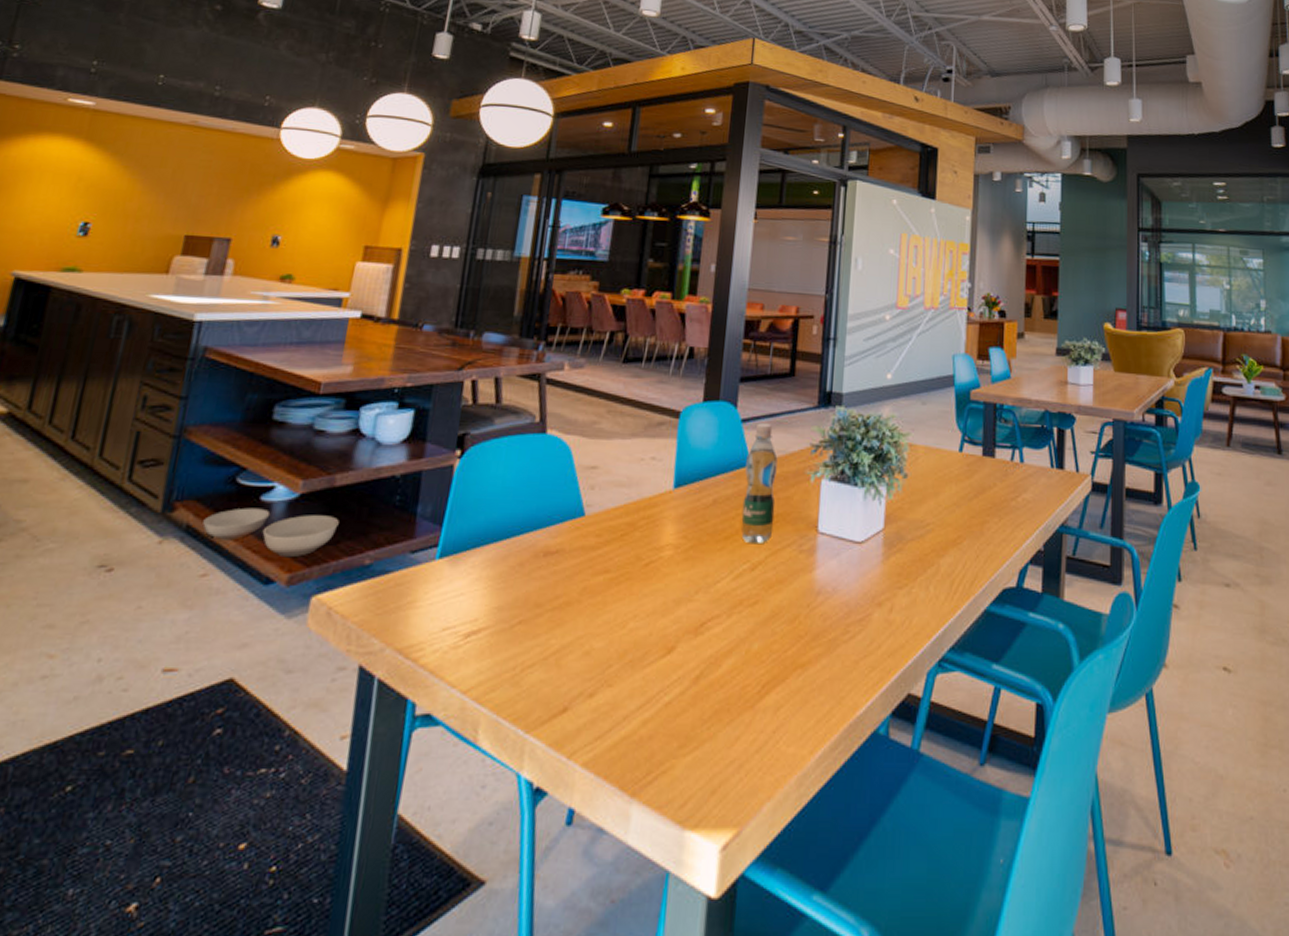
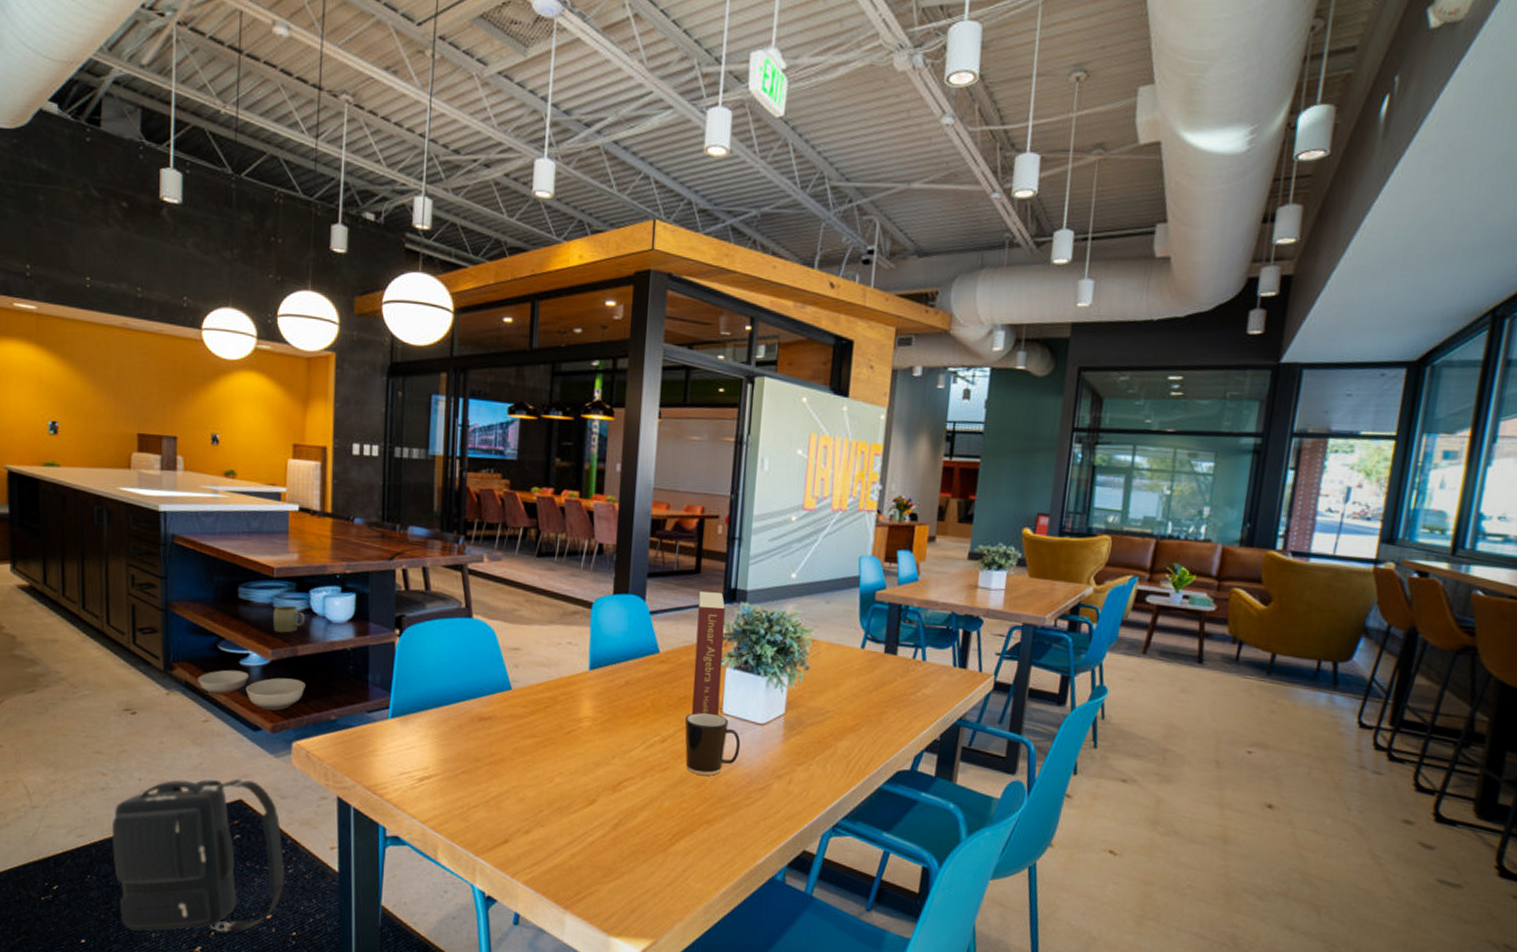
backpack: none [27,650,280,889] -> present [113,778,285,933]
mug: none [309,425,350,459] -> present [273,605,304,633]
bottle: present [740,423,778,545] -> none [651,615,685,721]
mug: none [777,532,838,609] -> present [684,712,741,776]
book: none [785,396,821,536] -> present [692,591,726,716]

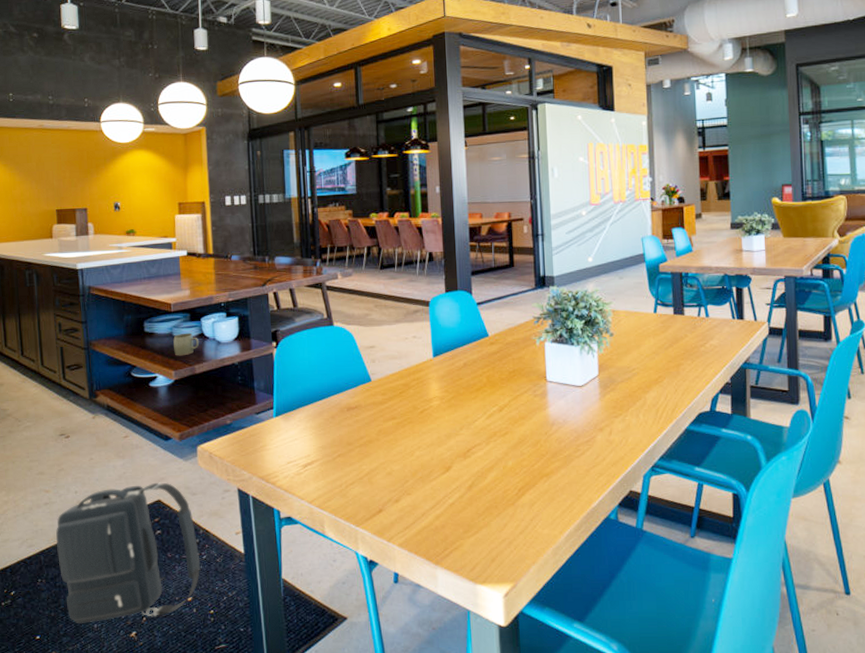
bowl: present [198,669,250,695] -> none [117,391,158,414]
bowl: present [245,678,305,711] -> none [156,393,204,422]
mug: present [684,712,741,776] -> none [516,381,566,436]
book: present [692,591,726,716] -> none [514,281,543,385]

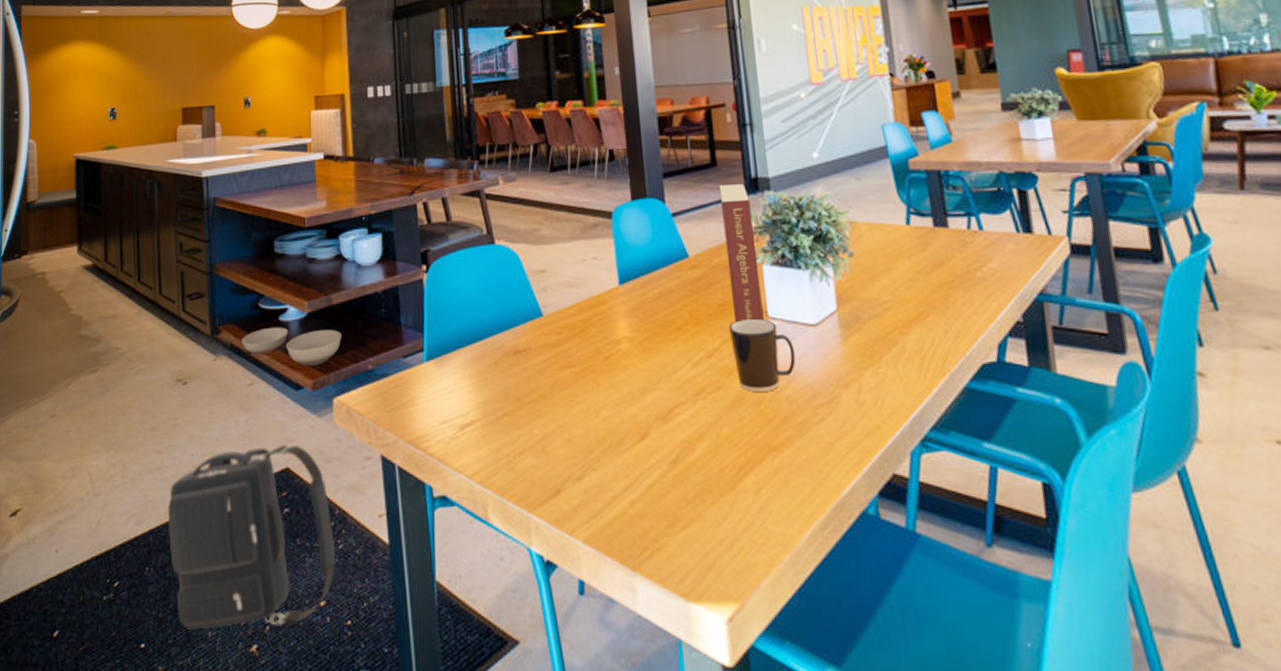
bowl: none [117,391,158,414] -> present [242,327,289,355]
bowl: none [156,393,204,422] -> present [286,330,342,366]
mug: present [173,332,199,356] -> none [307,253,336,283]
book: none [514,281,543,385] -> present [718,184,764,323]
mug: none [516,381,566,436] -> present [728,318,796,393]

